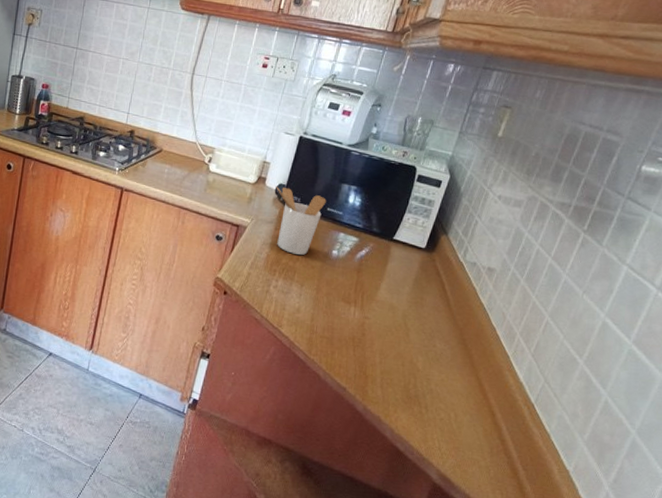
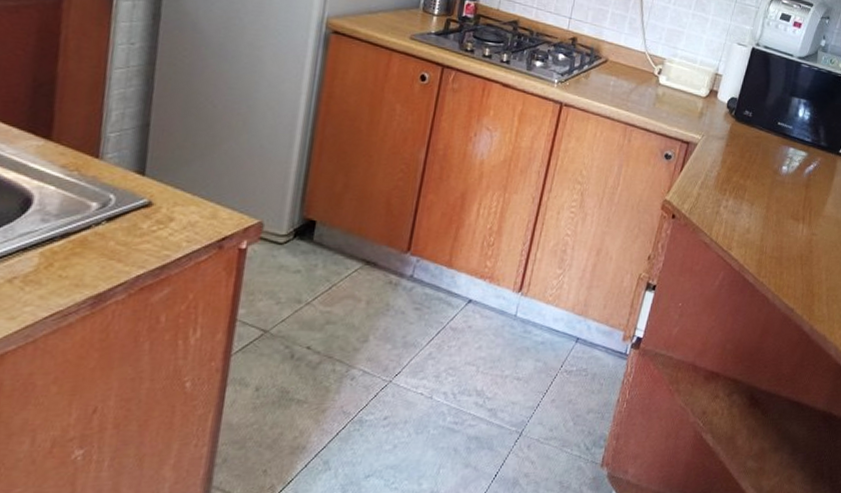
utensil holder: present [276,186,326,255] -> none [727,100,777,172]

